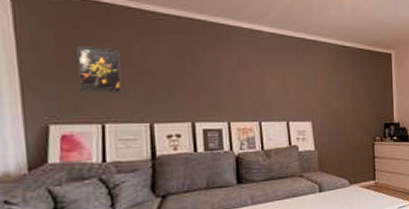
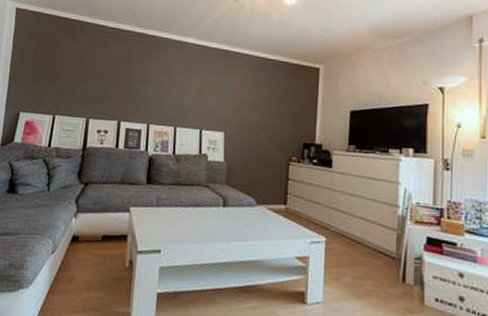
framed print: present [75,45,122,94] -> none [43,51,75,92]

